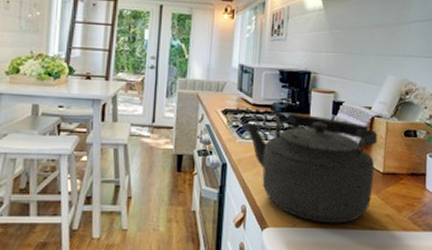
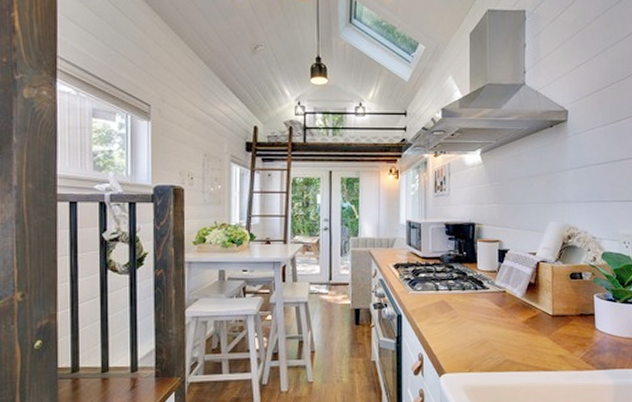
kettle: present [244,113,378,224] -> none [415,263,545,367]

